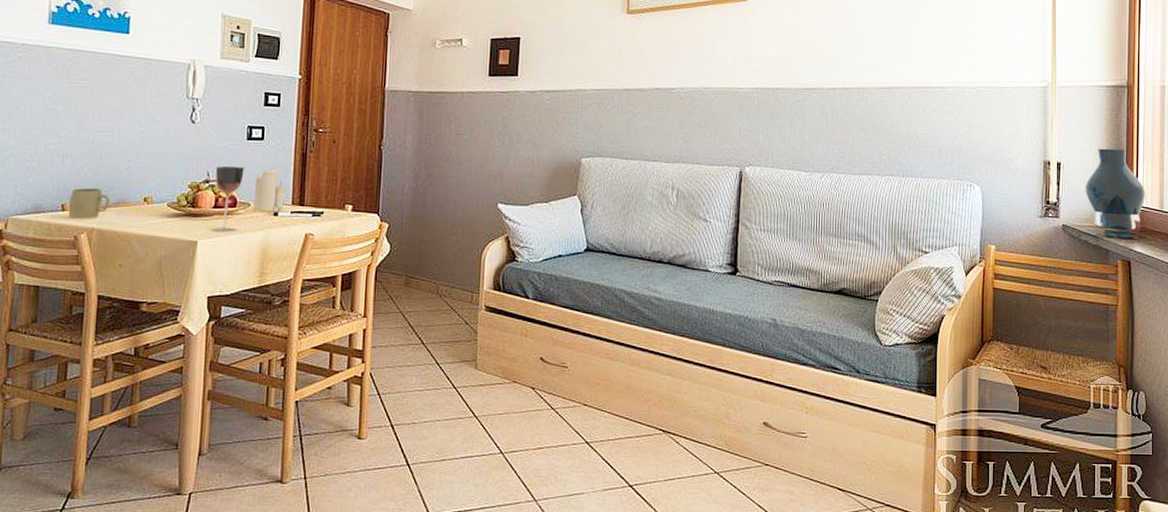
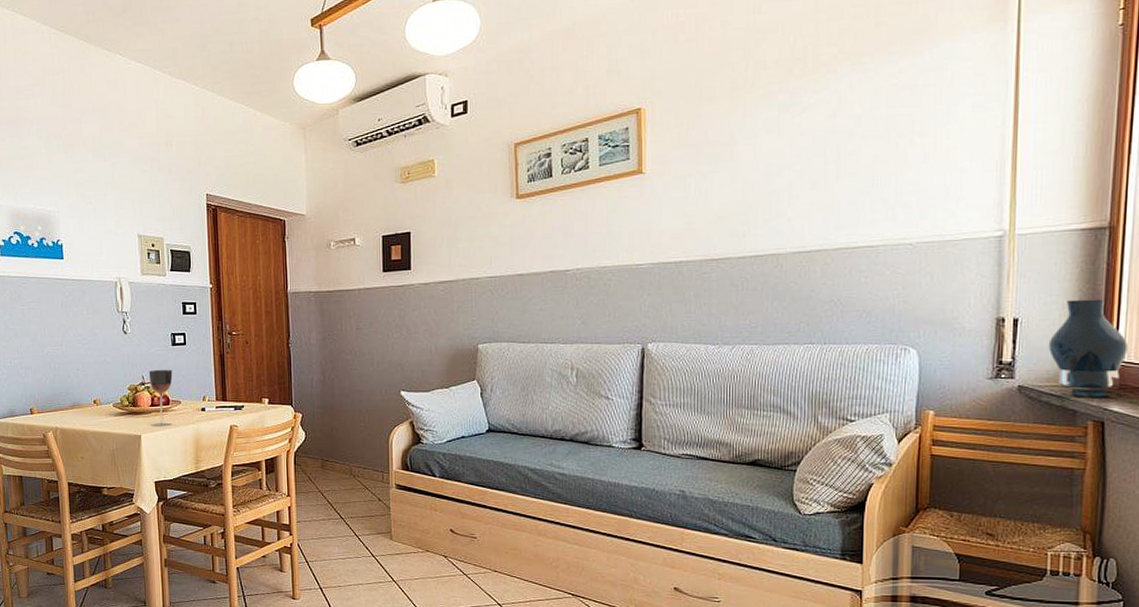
mug: present [68,187,110,220] -> none [35,394,67,421]
candle: present [252,168,286,212] -> none [183,370,210,408]

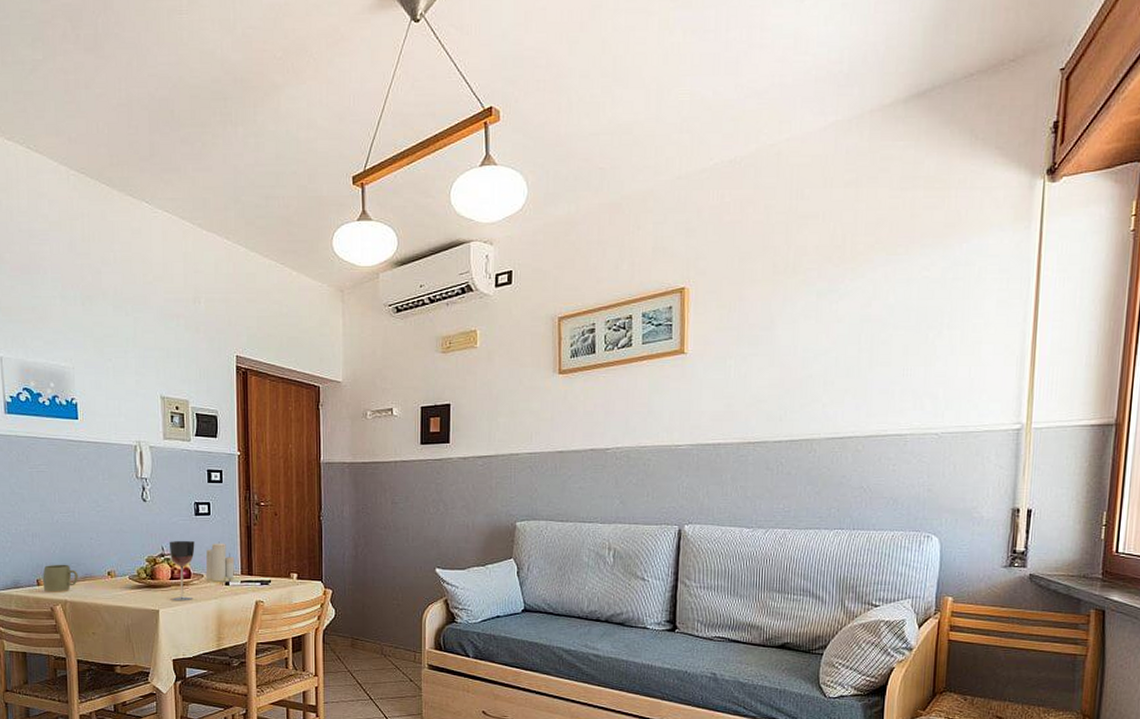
mug: none [35,394,67,421] -> present [42,564,78,594]
candle: none [183,370,210,408] -> present [205,542,234,582]
vase: present [1048,299,1128,397] -> none [1057,493,1128,587]

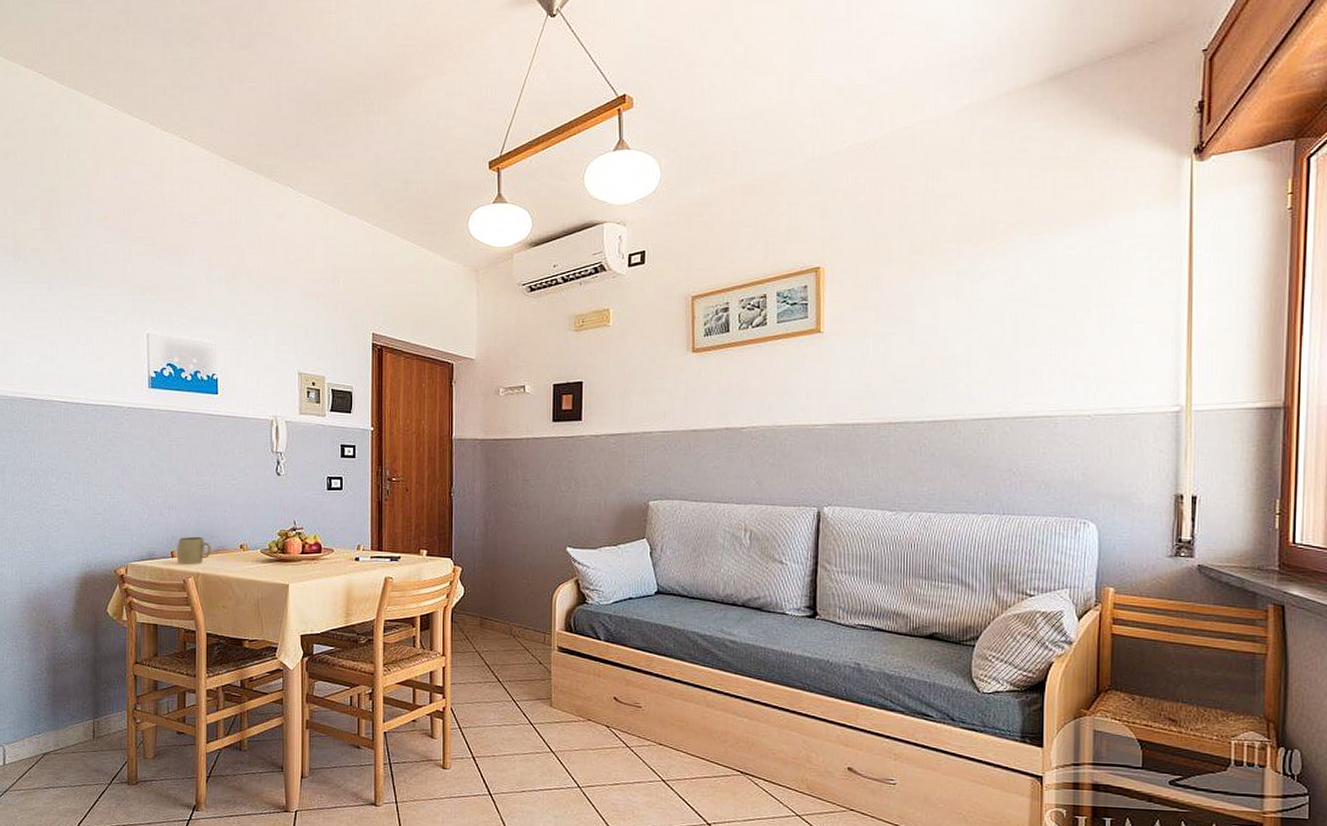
wineglass: present [170,540,195,601] -> none [300,514,326,576]
candle: present [205,542,234,582] -> none [336,516,365,557]

